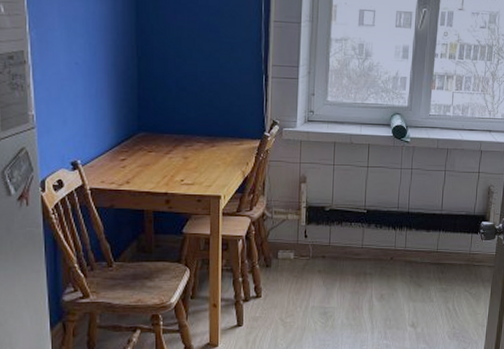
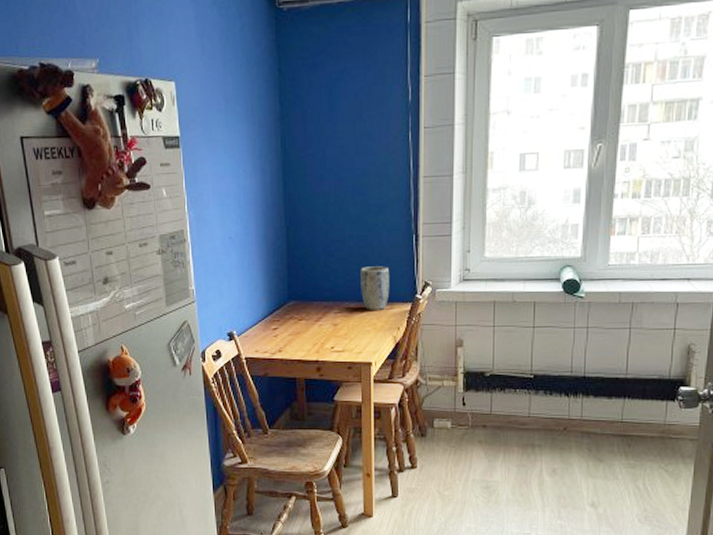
plant pot: none [212,102,240,145] -> present [361,266,390,310]

